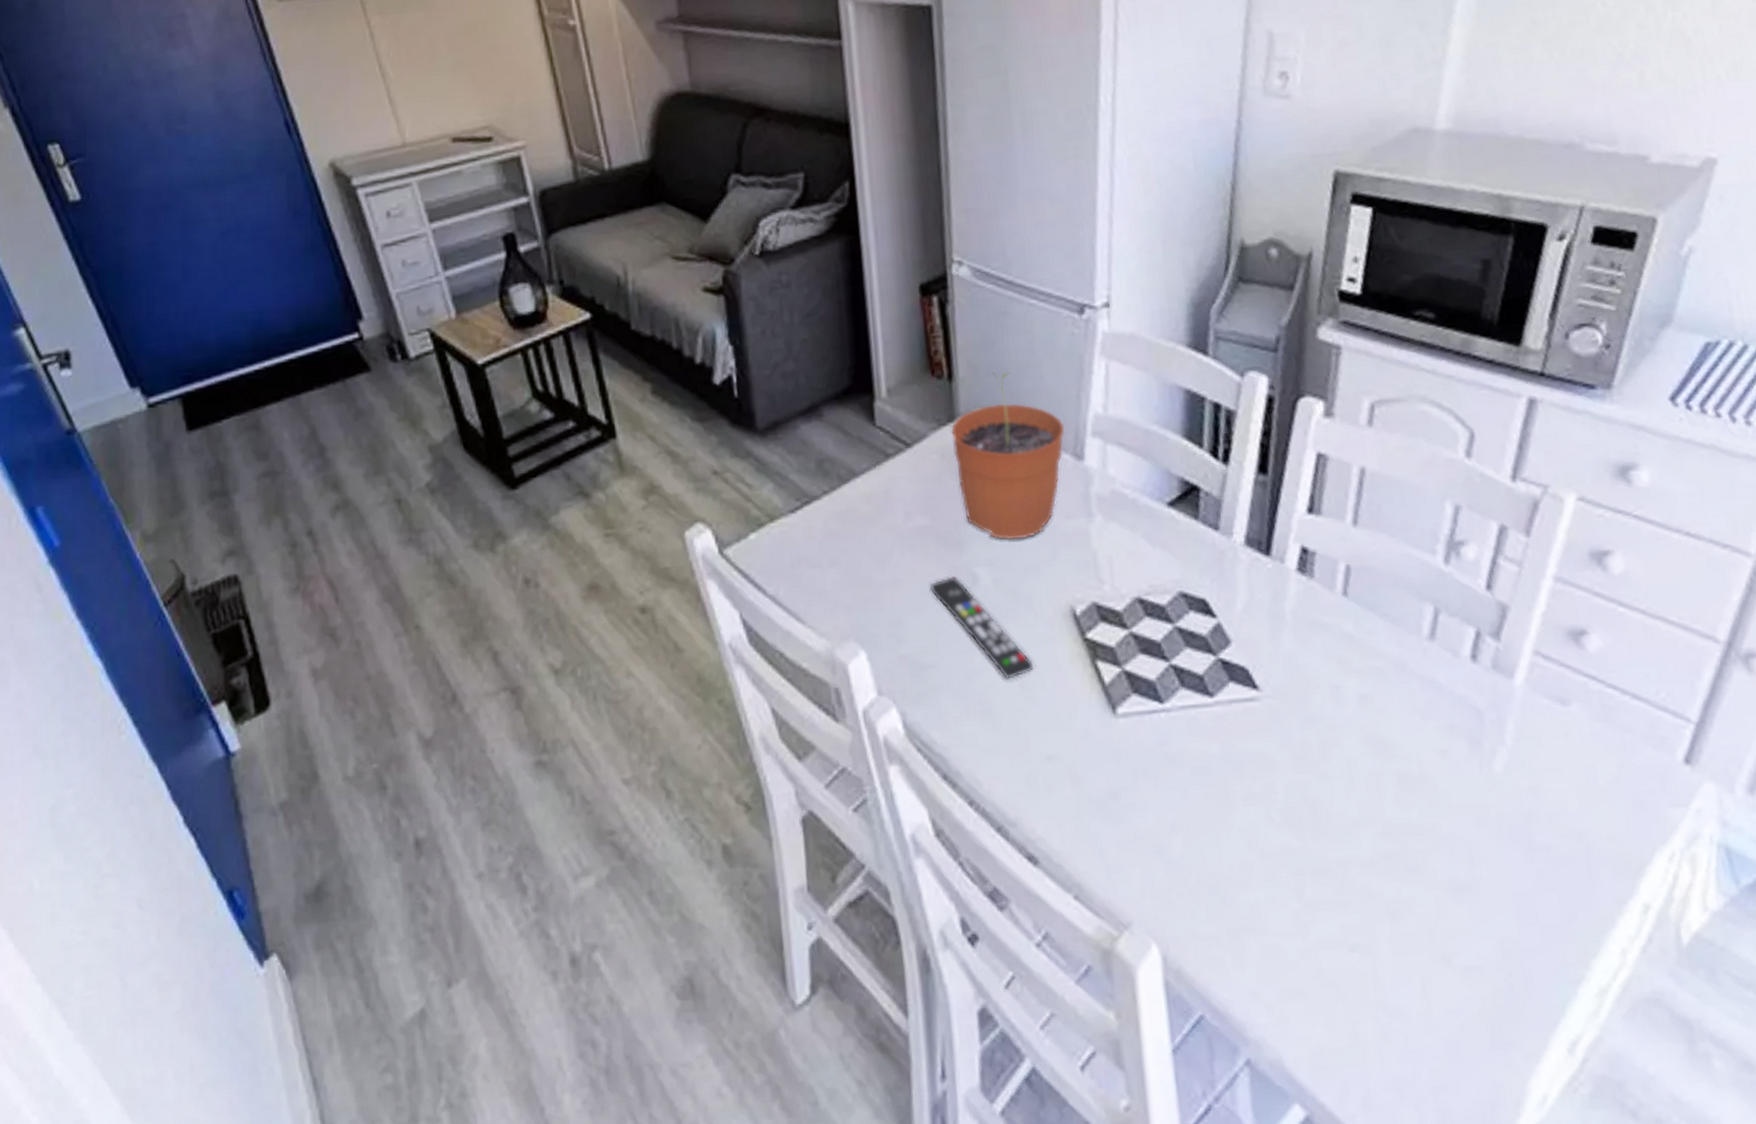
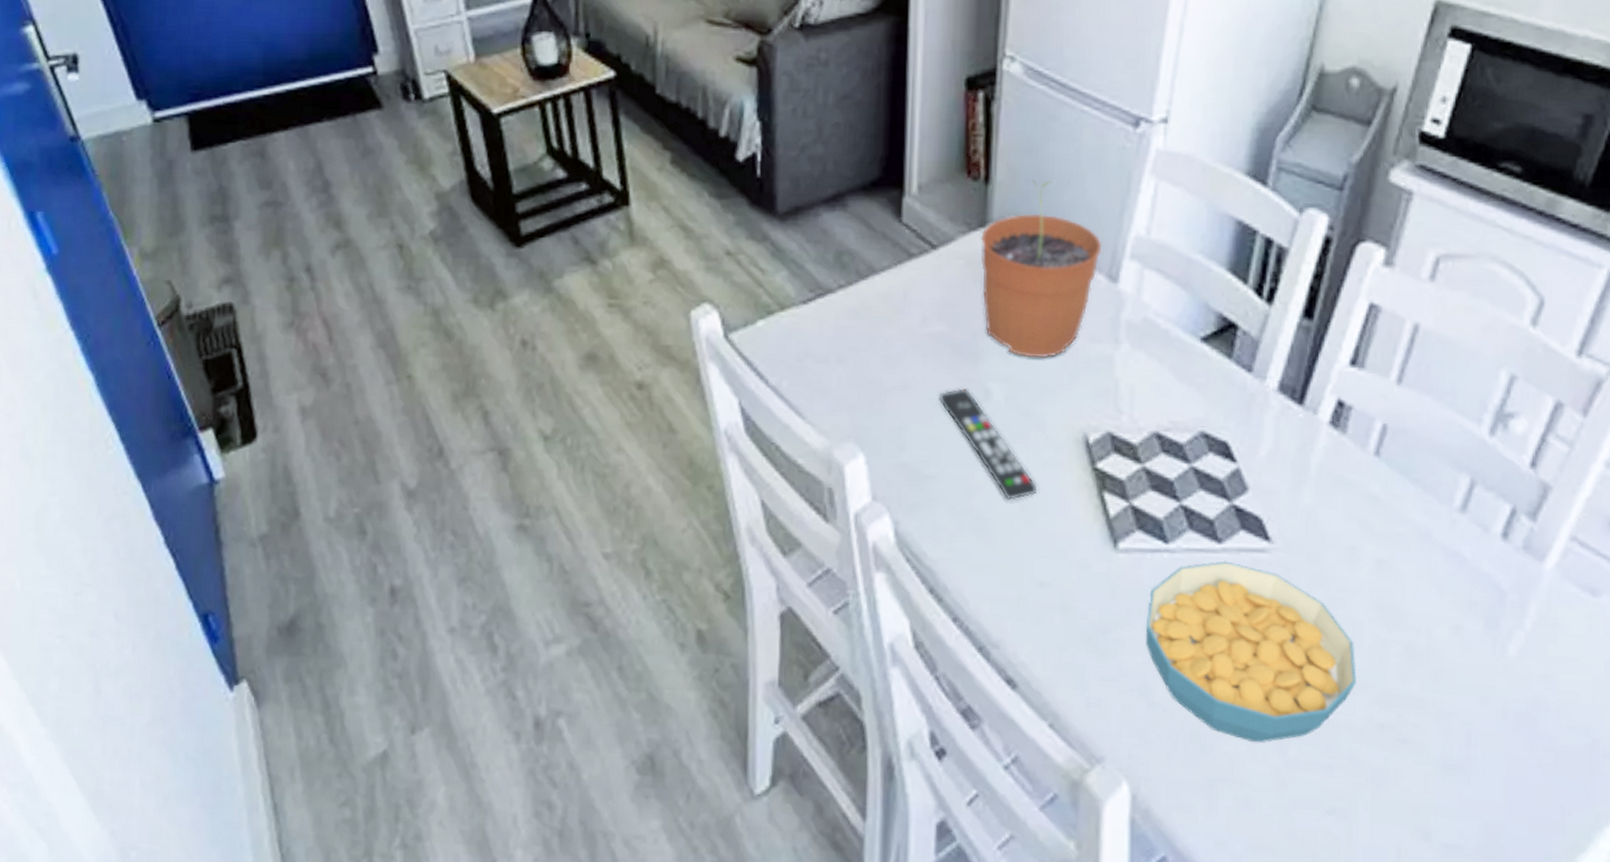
cereal bowl: none [1153,714,1359,889] -> present [1145,561,1357,743]

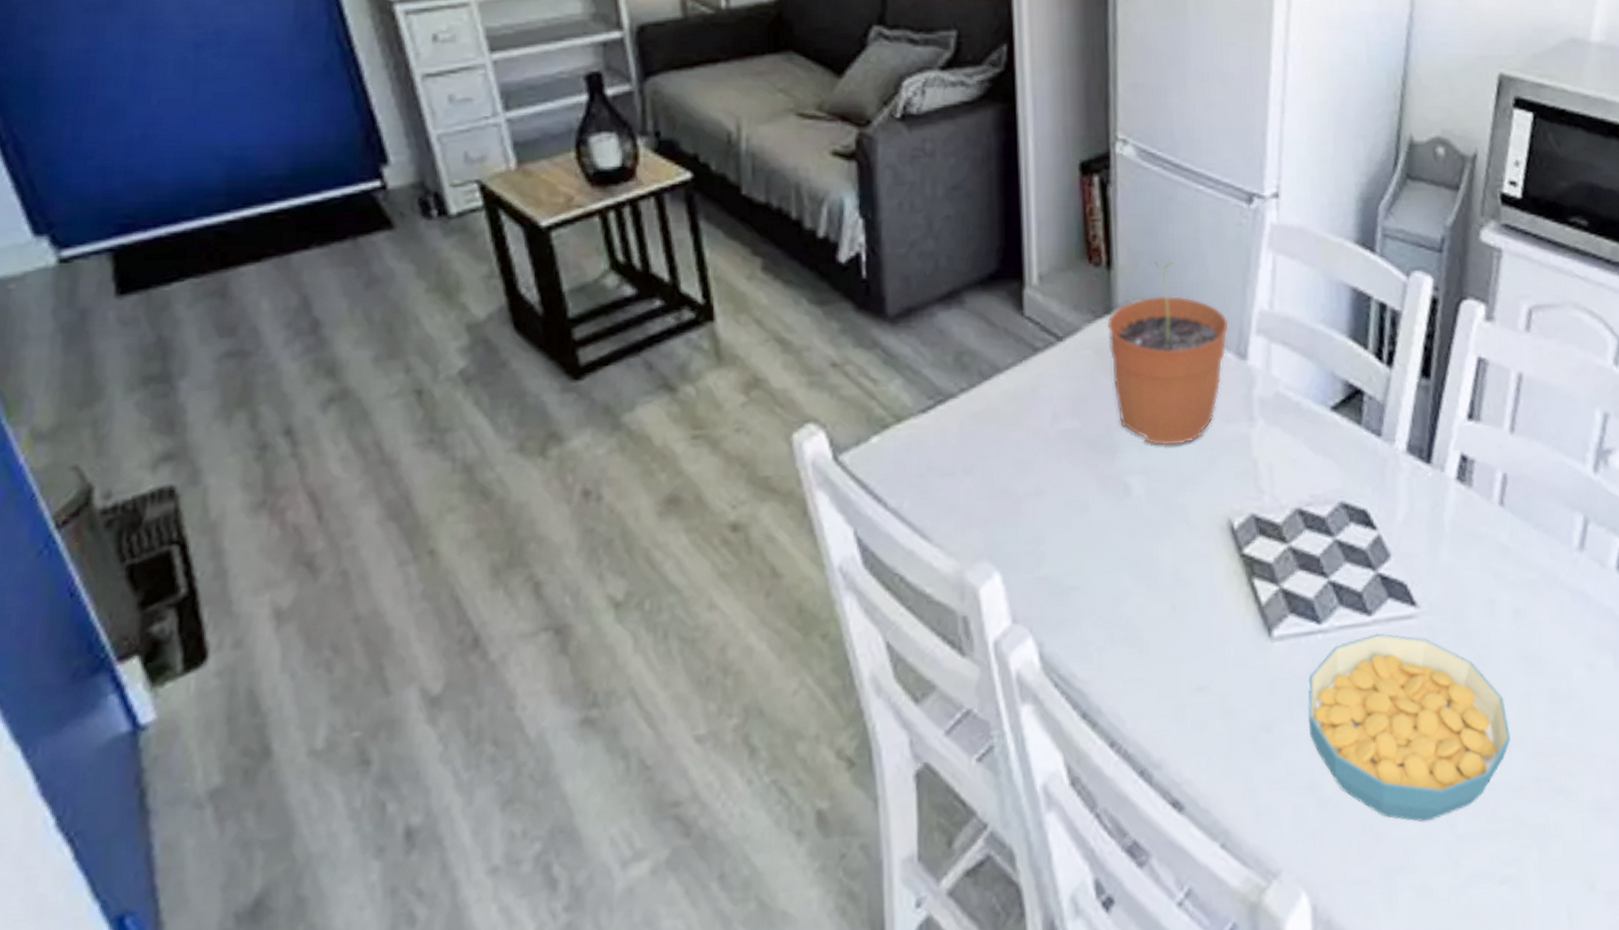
remote control: present [938,388,1037,500] -> none [1076,486,1186,601]

